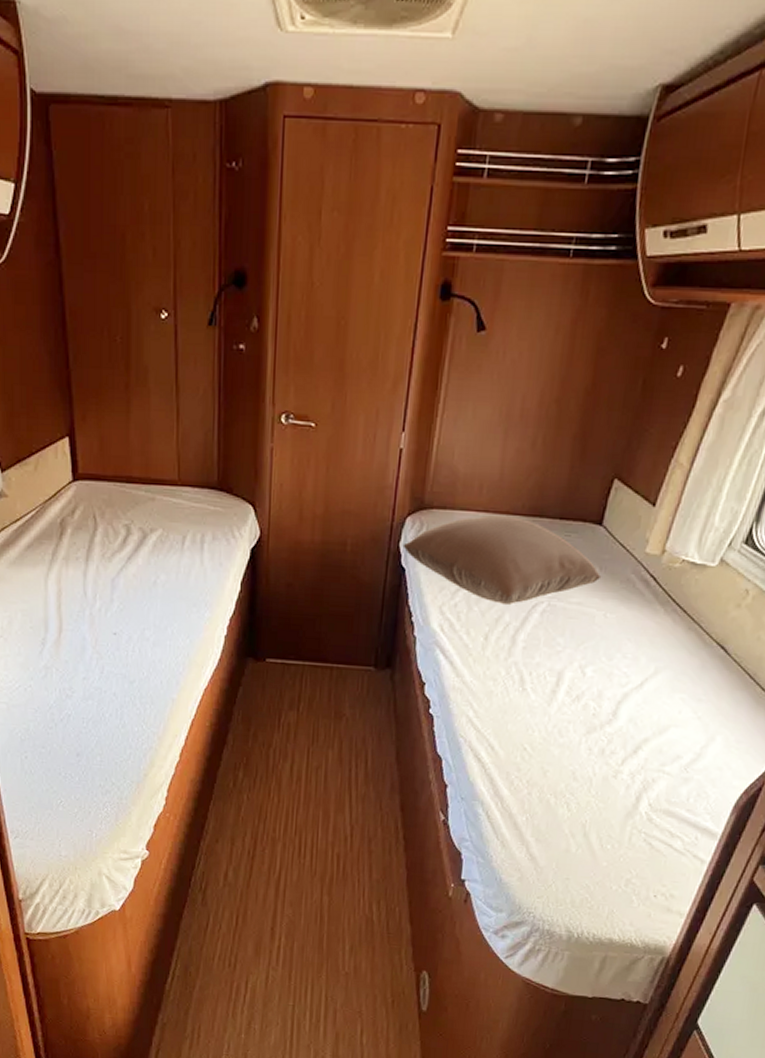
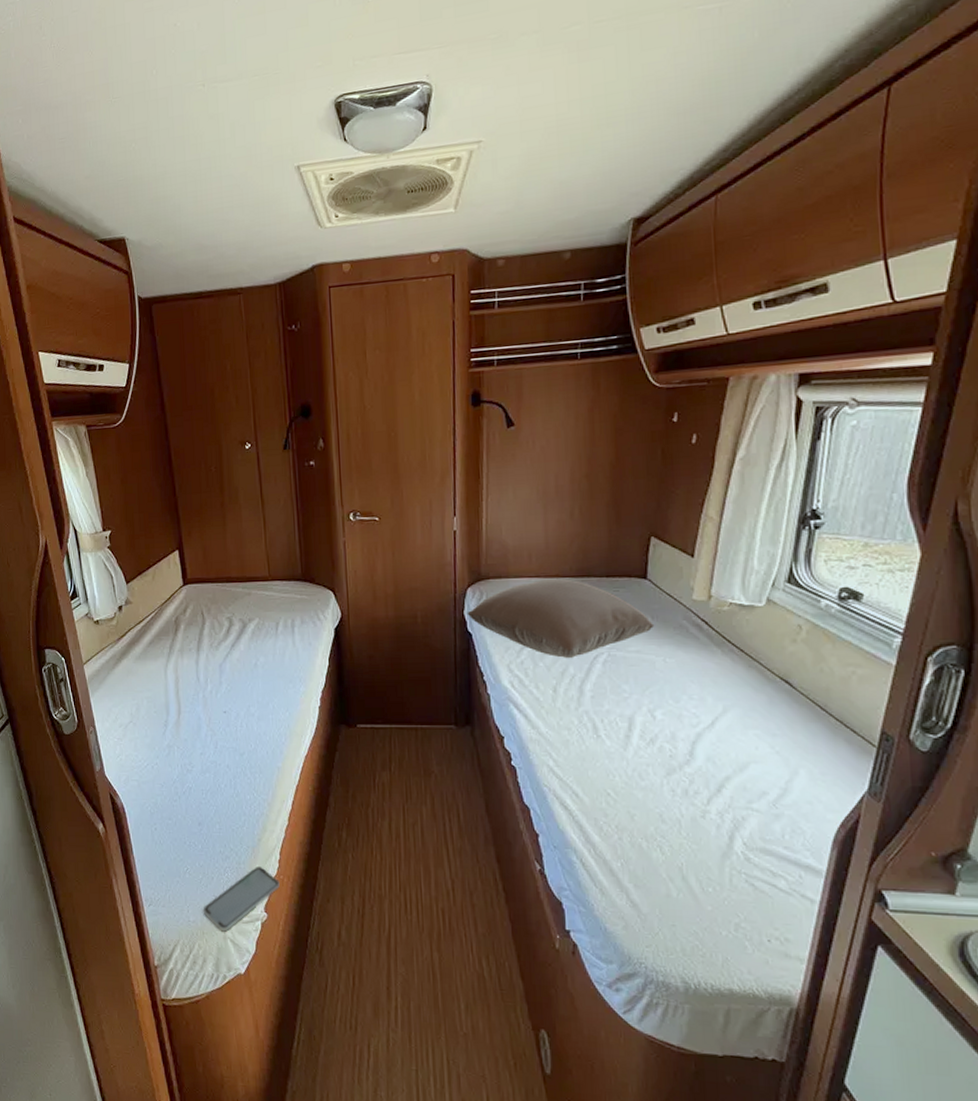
smartphone: none [76,803,165,868] -> present [203,867,280,932]

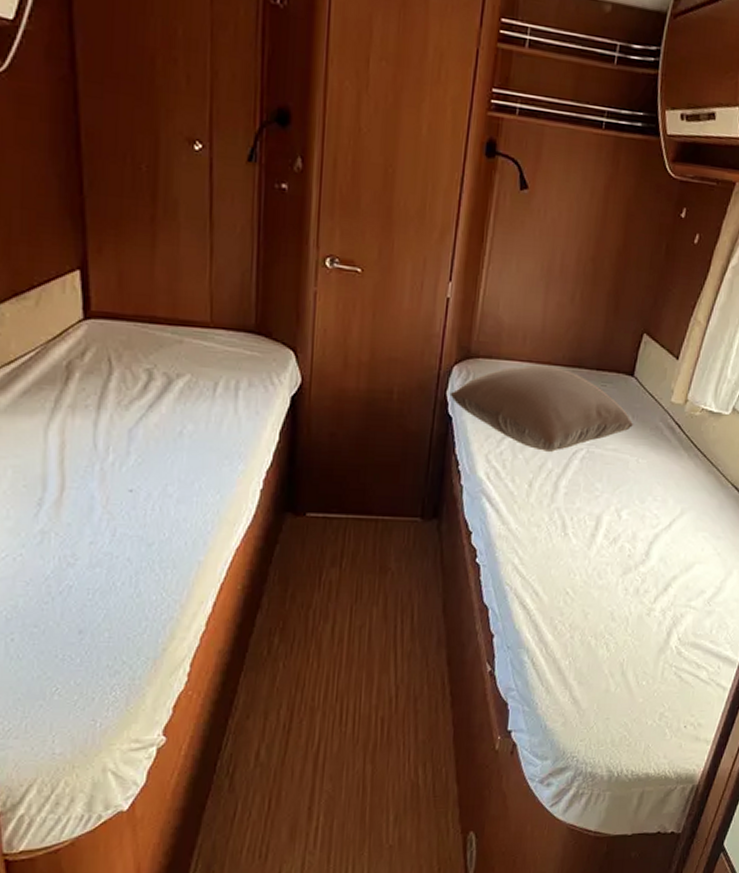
smartphone: present [203,867,280,932] -> none [75,682,187,763]

